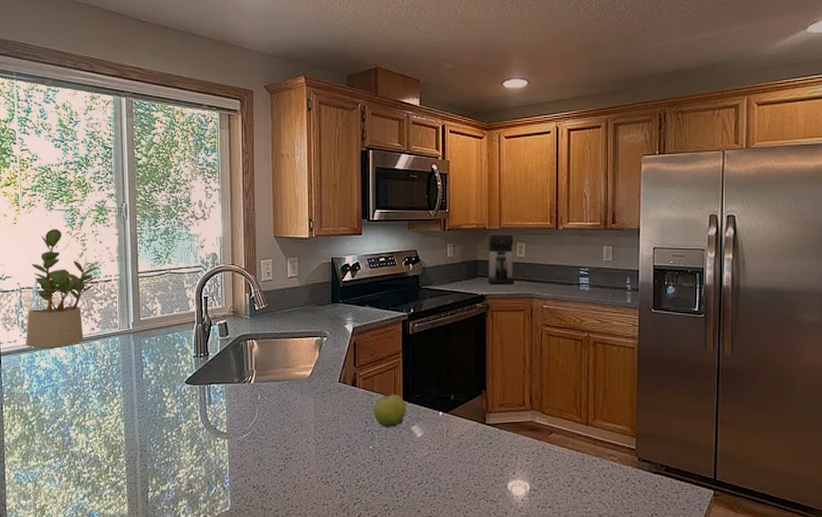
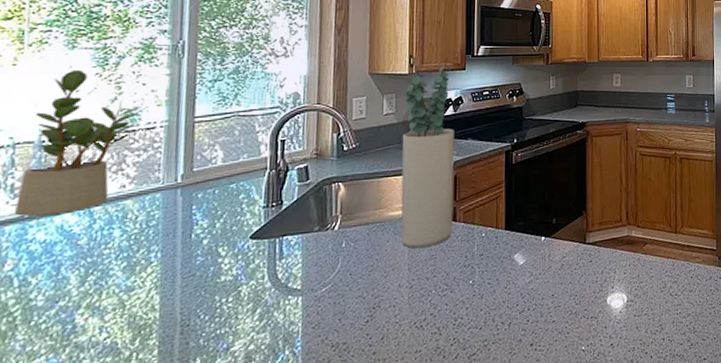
vase: none [305,222,354,409] -> present [400,58,455,249]
fruit: present [373,394,407,427] -> none [474,224,509,259]
coffee maker: present [487,233,515,285] -> none [587,65,612,112]

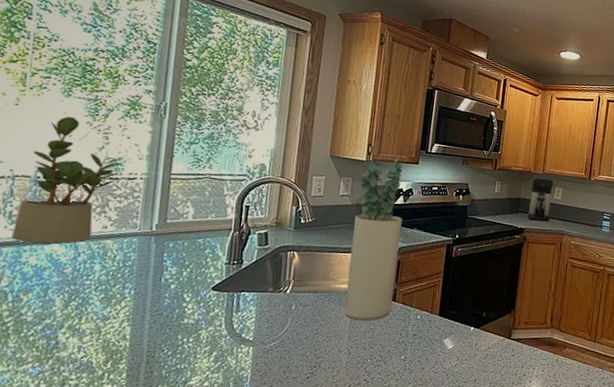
coffee maker: none [587,65,612,112] -> present [527,176,554,222]

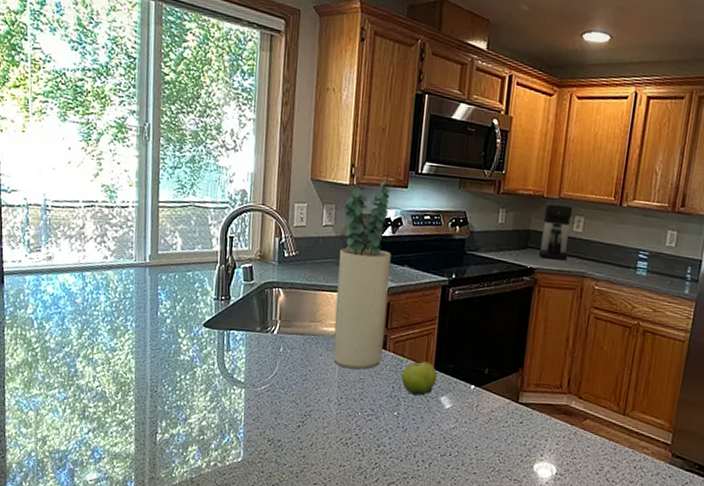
potted plant: present [12,116,124,244] -> none [32,141,116,273]
fruit: none [409,309,442,340] -> present [401,360,437,396]

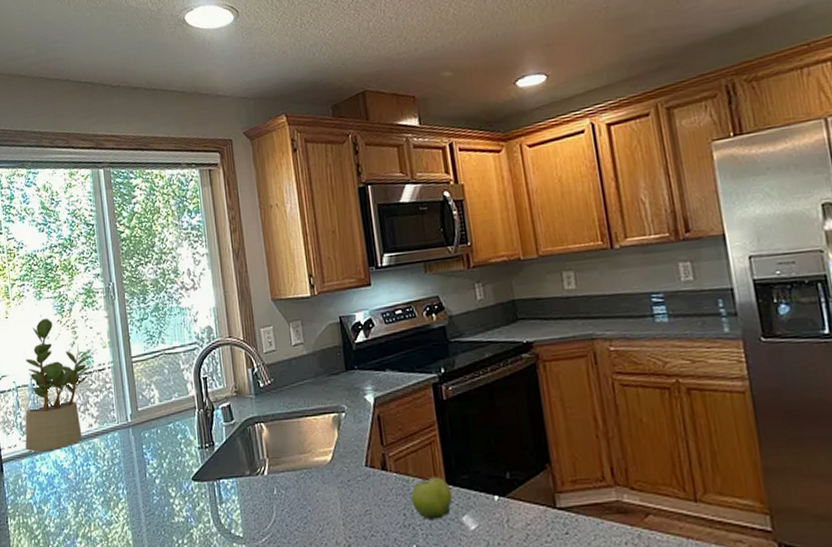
potted plant: none [32,141,116,273] -> present [25,318,92,452]
vase: present [332,171,393,370] -> none [310,273,385,501]
coffee maker: present [538,202,573,261] -> none [525,261,568,328]

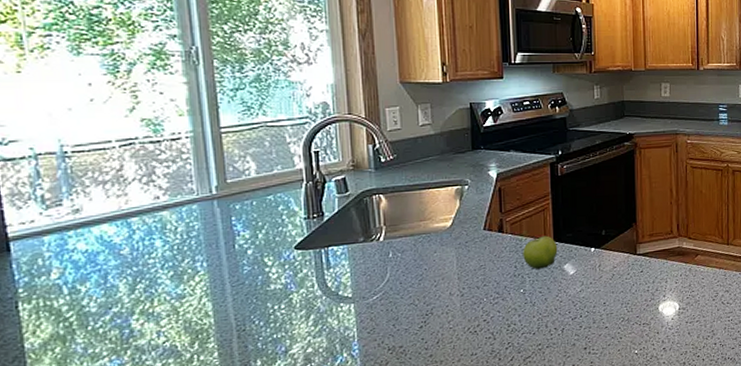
potted plant: present [25,318,92,452] -> none [49,77,161,228]

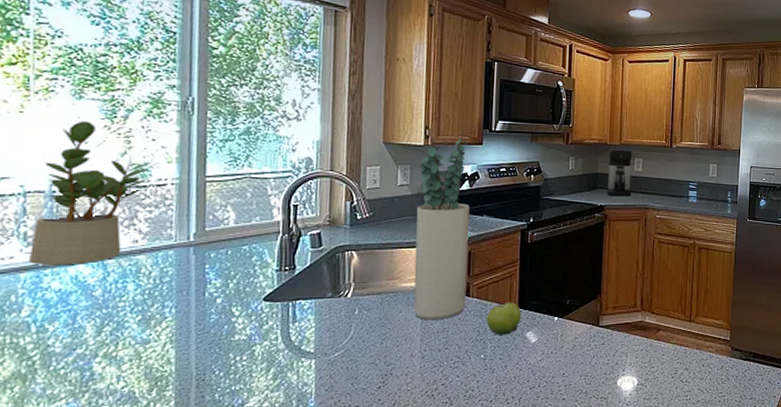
potted plant: none [49,77,161,228] -> present [29,120,151,266]
vase: none [440,65,500,259] -> present [413,131,470,321]
coffee maker: none [634,74,661,124] -> present [606,148,632,197]

